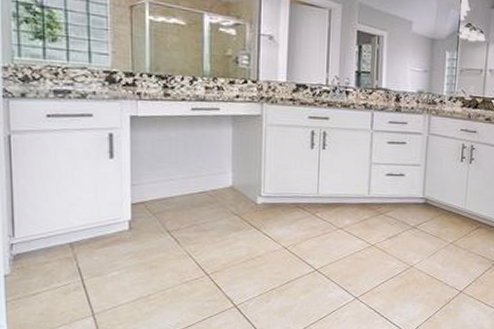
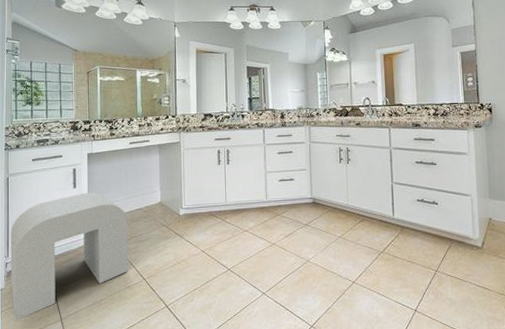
stool: none [16,166,186,314] -> present [11,192,128,321]

